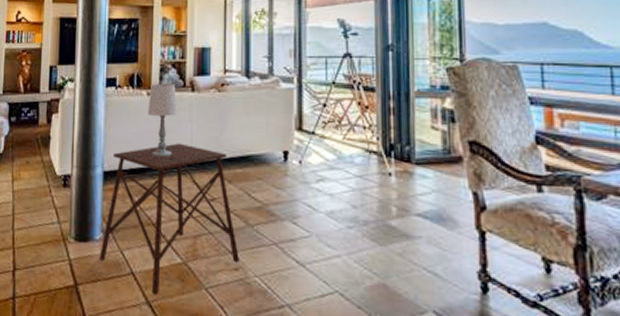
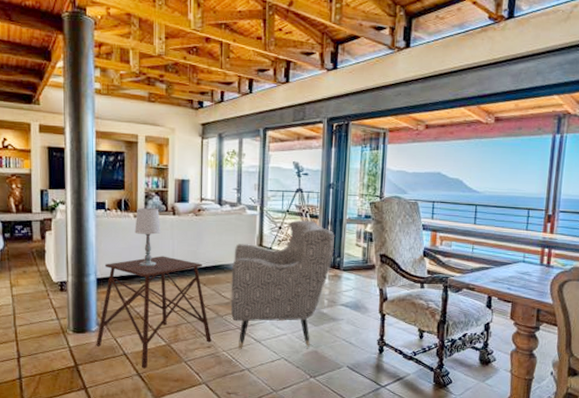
armchair: none [263,93,401,277] -> present [230,219,335,349]

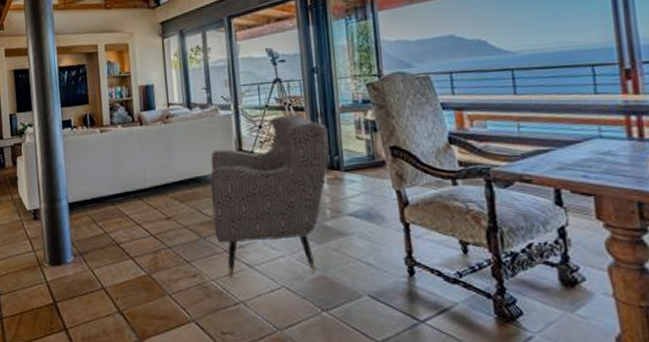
side table: present [96,256,211,369] -> none [73,172,196,305]
table lamp: present [135,207,162,267] -> none [102,120,130,186]

